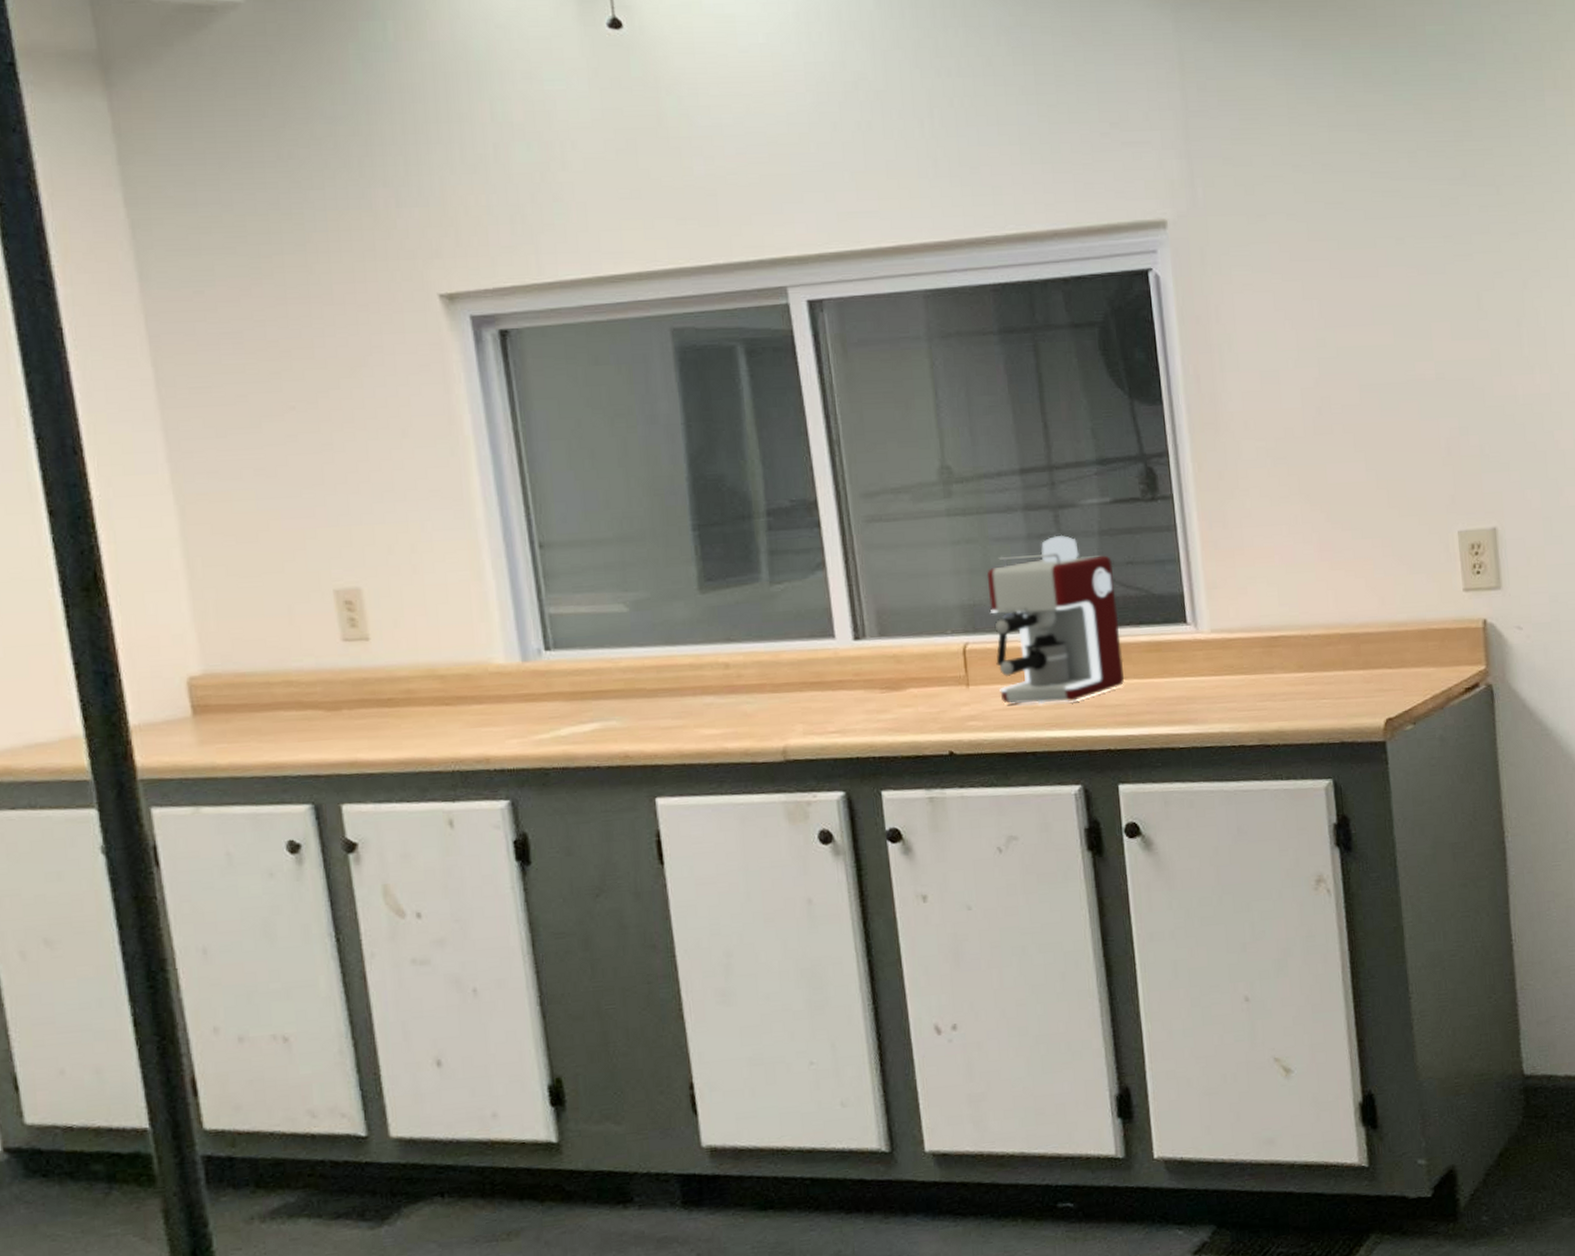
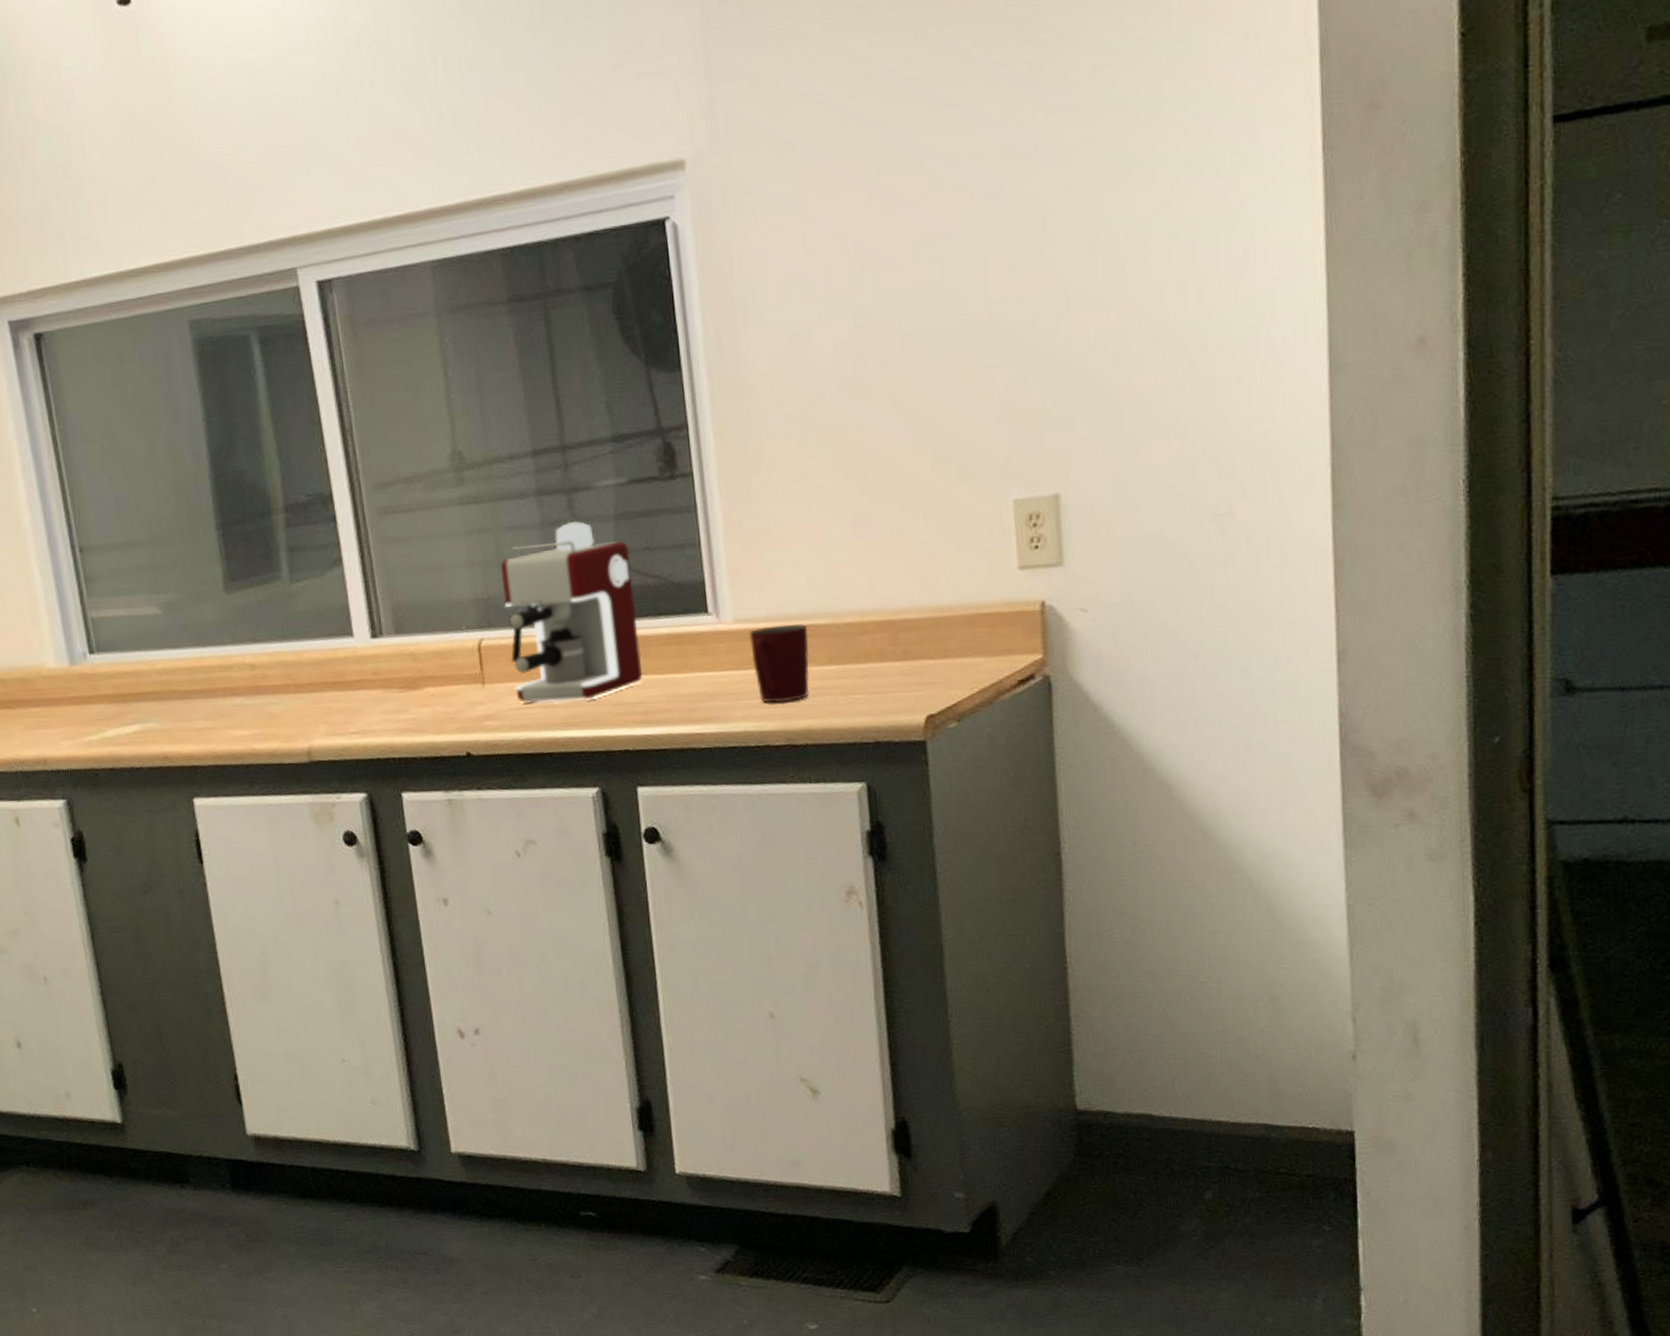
mug: none [1224,635,1281,707] -> present [748,624,810,703]

